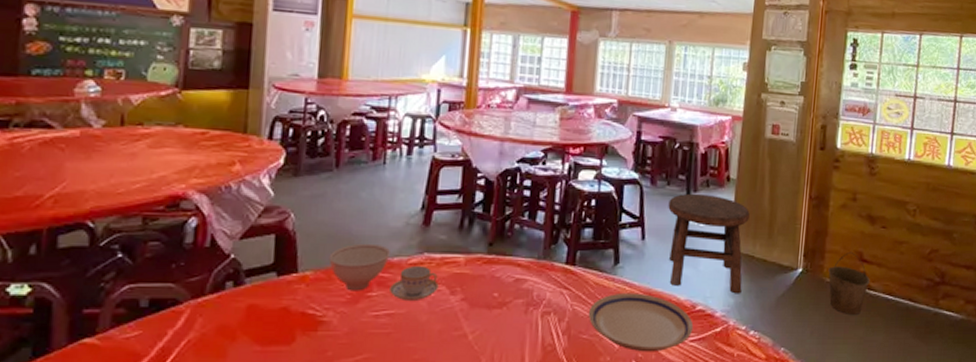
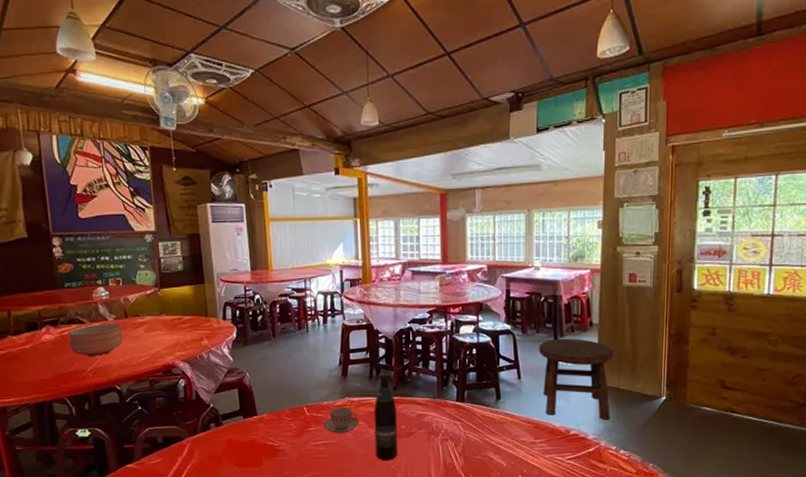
bowl: none [22,131,114,177] -> present [68,323,123,356]
bowl: present [328,243,391,291] -> none [277,392,321,428]
bottle: none [454,222,491,339] -> present [374,372,398,460]
plate: present [588,292,694,352] -> none [478,422,569,469]
bucket: present [828,251,870,314] -> none [691,380,733,434]

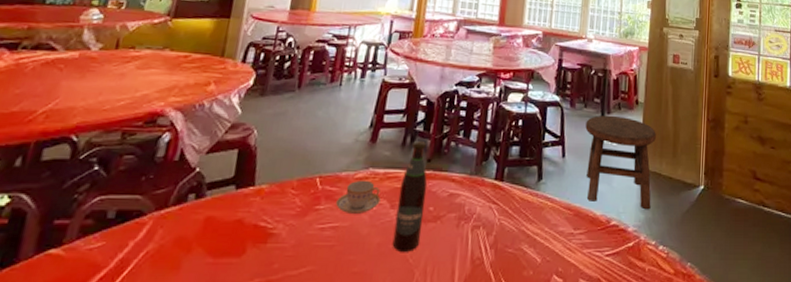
bowl: present [68,323,123,356] -> none [23,53,108,94]

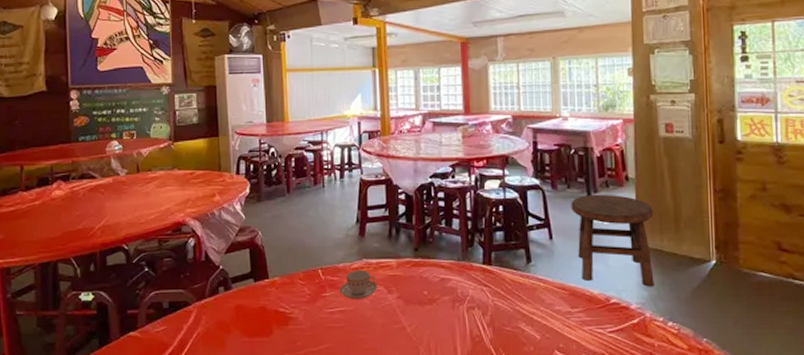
bottle: present [392,140,428,252] -> none [393,231,420,331]

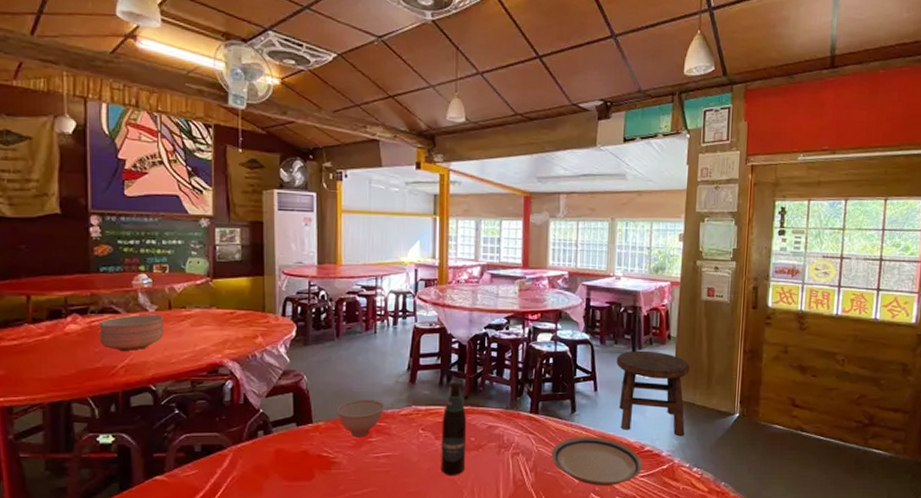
bowl: none [79,178,134,213] -> present [99,315,164,351]
bowl: none [290,252,337,293] -> present [336,398,385,438]
teacup: present [339,269,378,300] -> none [386,416,425,446]
bottle: none [393,231,420,331] -> present [440,380,467,475]
plate: none [508,288,610,343] -> present [551,436,643,486]

